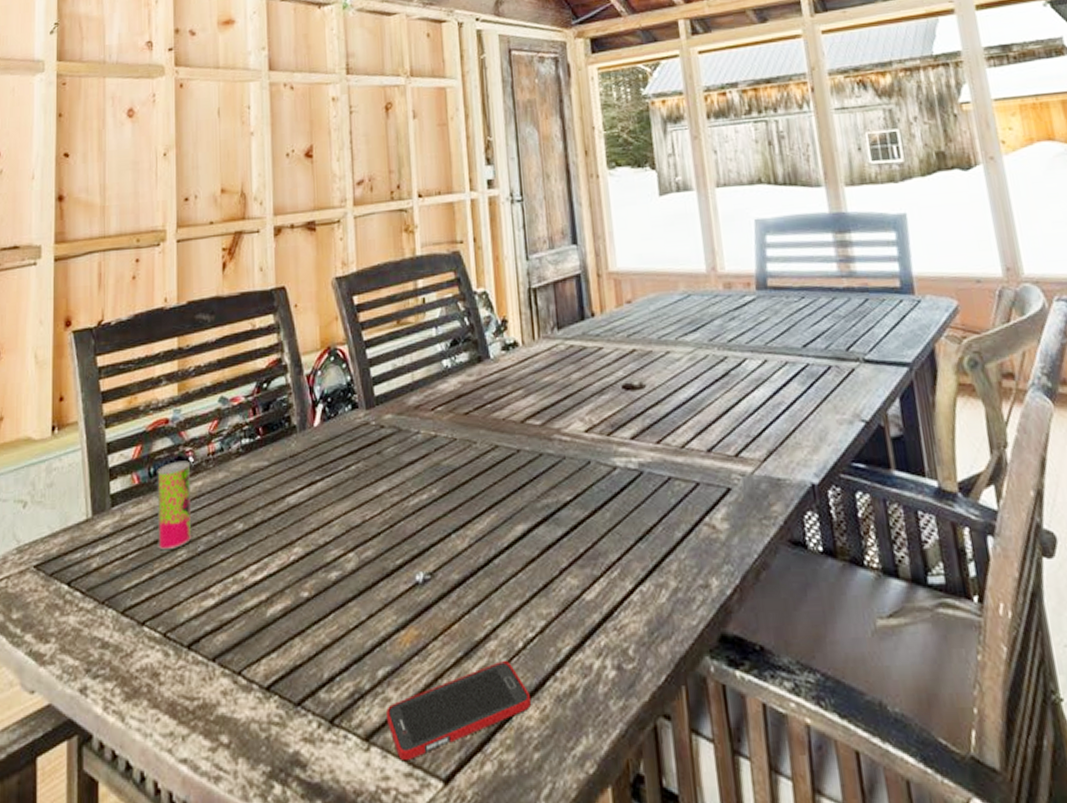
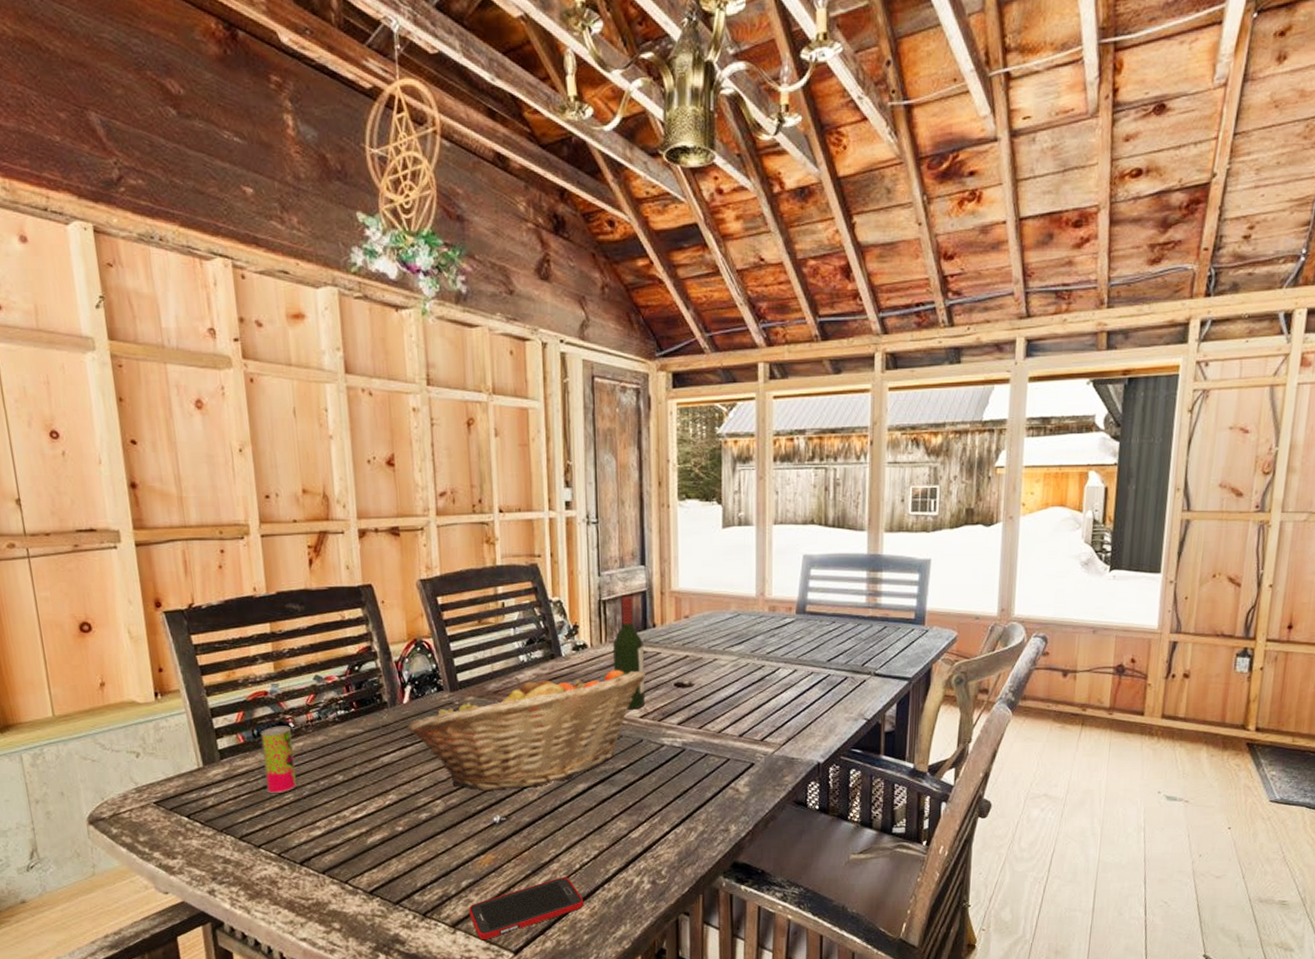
fruit basket: none [316,371,587,538] -> present [406,669,645,790]
wine bottle: none [547,282,589,422] -> present [612,597,645,710]

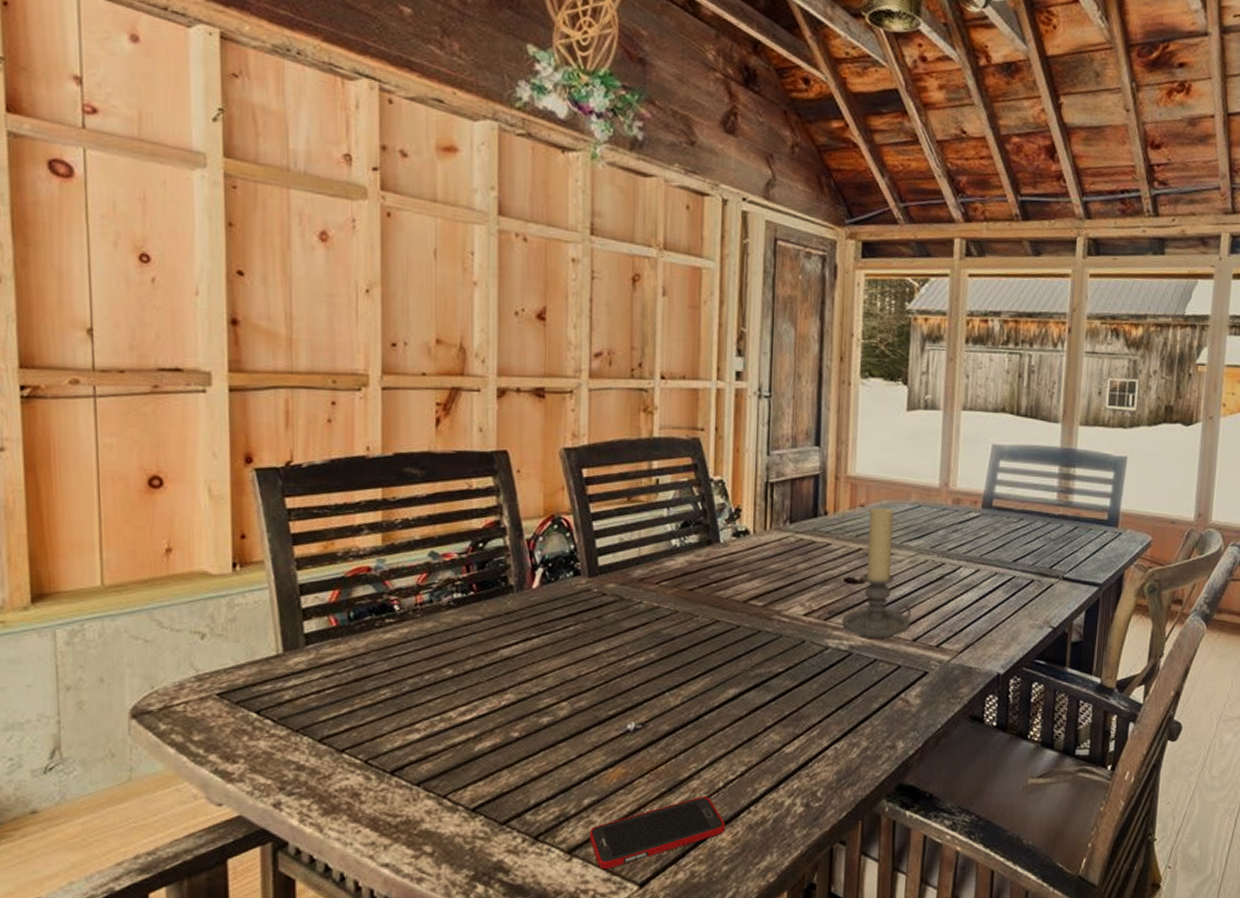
beverage can: present [260,726,298,794] -> none [357,608,397,689]
fruit basket: present [406,669,645,790] -> none [533,560,813,693]
wine bottle: present [612,597,645,710] -> none [777,480,813,606]
candle holder: none [674,618,736,736] -> present [841,507,911,639]

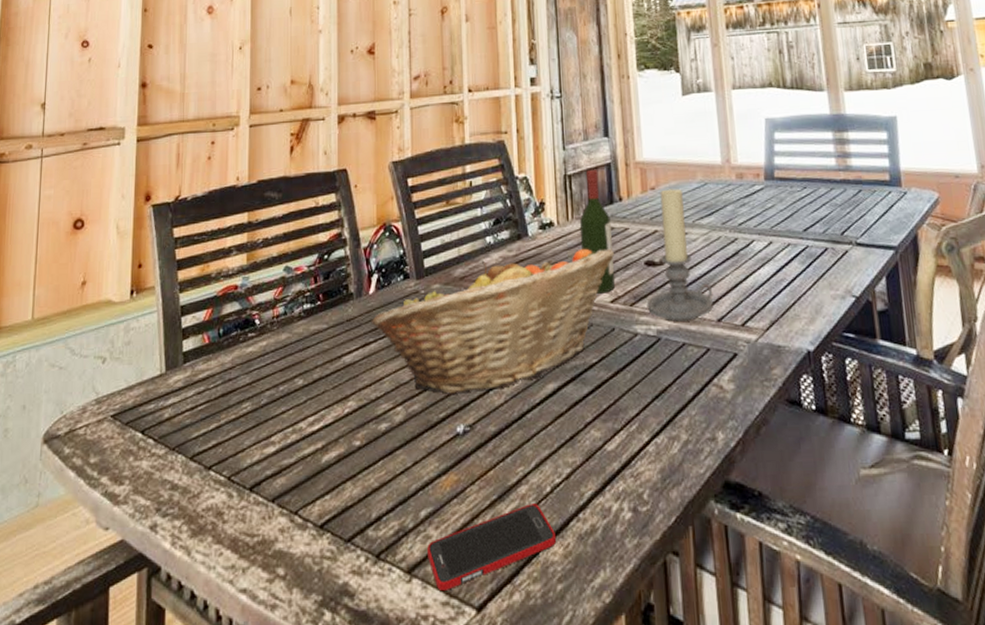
fruit basket: none [533,560,813,693] -> present [371,248,614,394]
wine bottle: none [777,480,813,606] -> present [579,170,615,294]

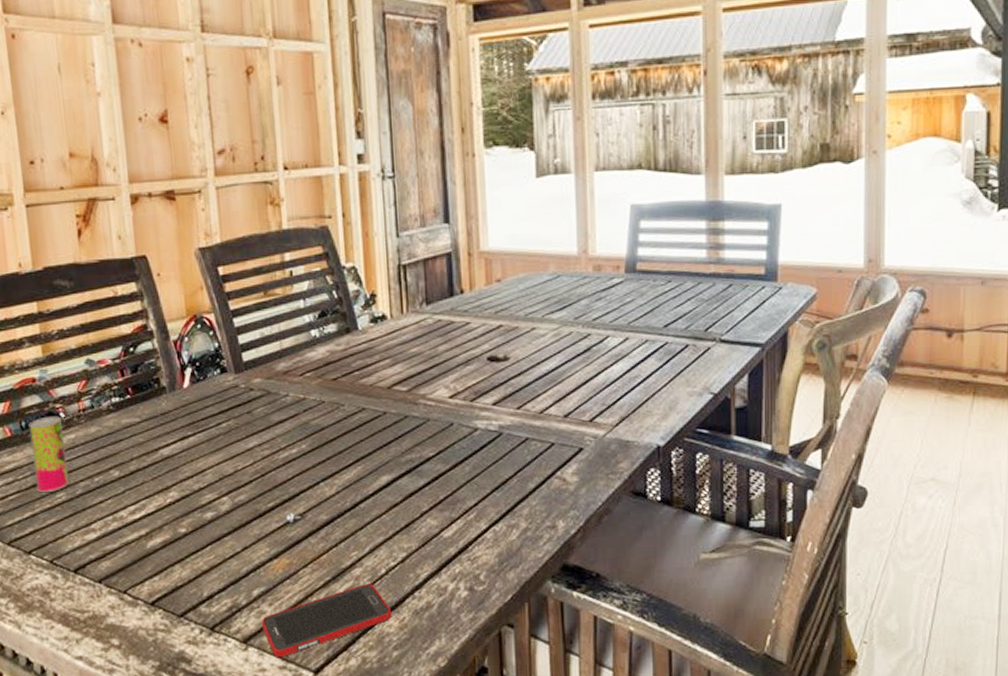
beverage can: none [225,323,257,403] -> present [28,416,70,493]
fruit basket: present [371,248,614,394] -> none [187,343,454,485]
wine bottle: present [579,170,615,294] -> none [415,260,454,389]
candle holder: present [646,188,713,322] -> none [488,281,560,417]

